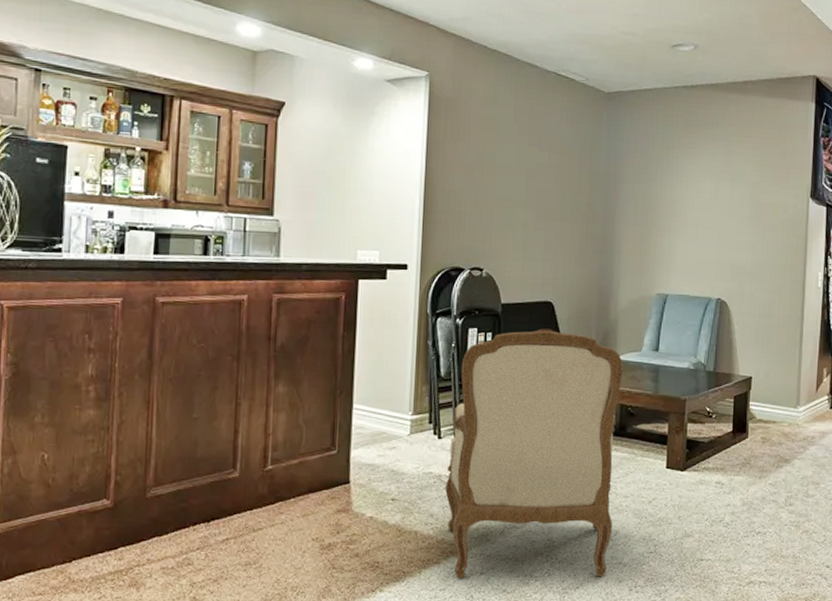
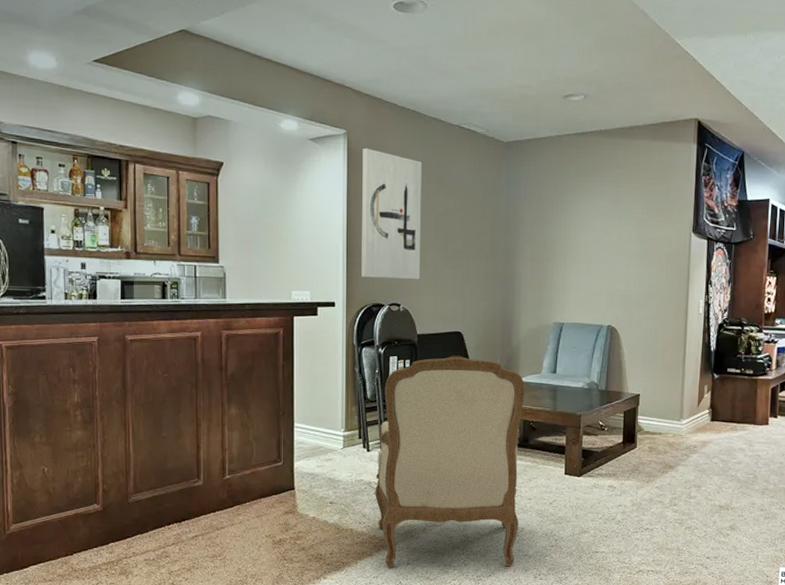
wall art: none [439,92,514,242] -> present [361,148,423,280]

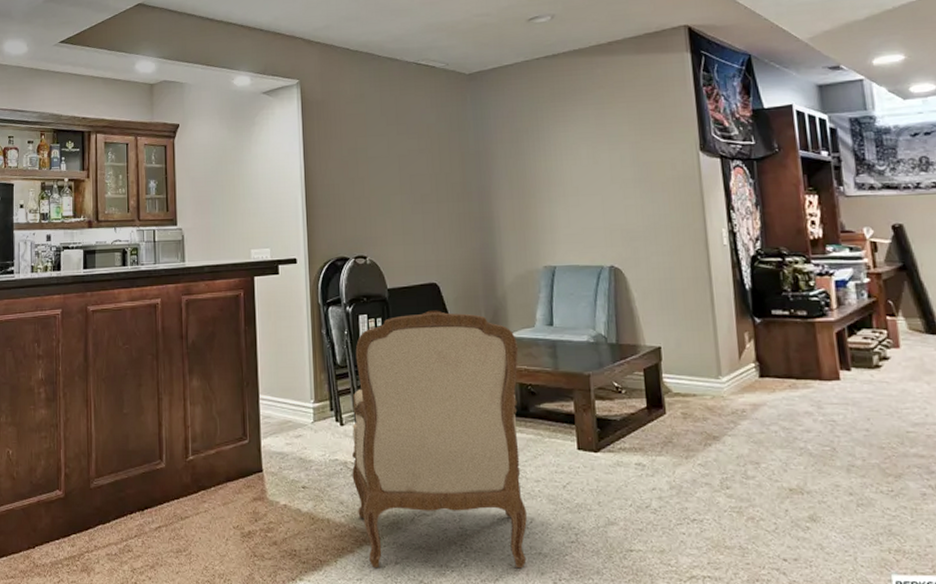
wall art: present [361,148,423,280] -> none [317,95,387,230]

